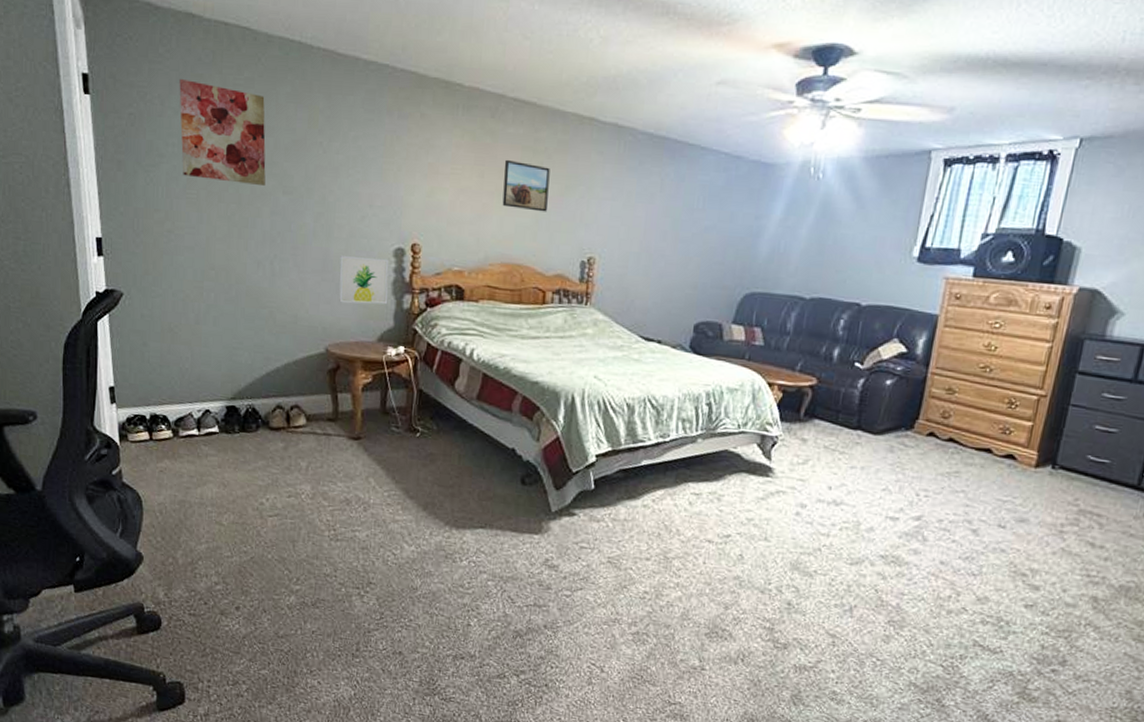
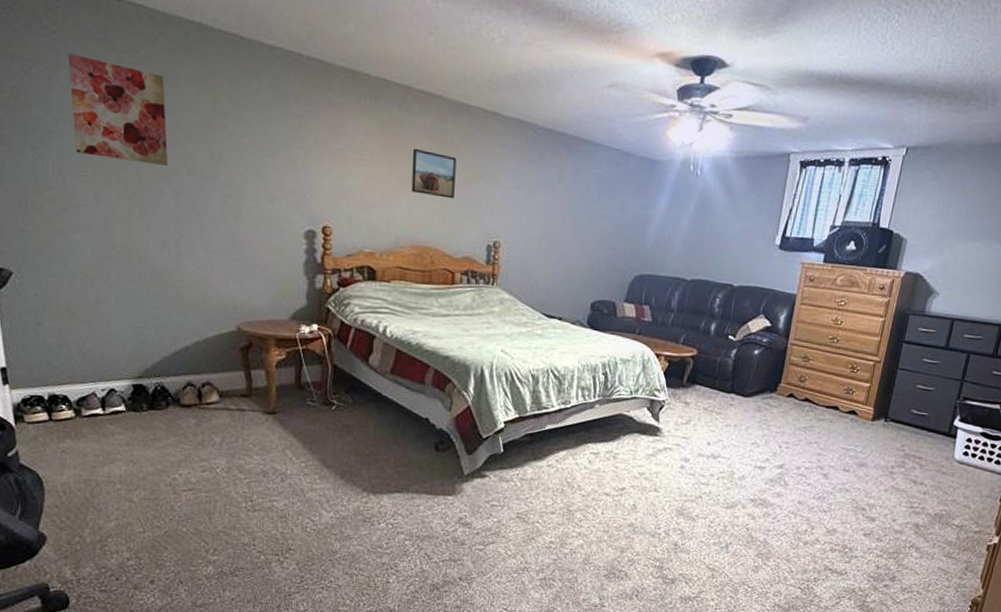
wall art: present [339,255,389,305] -> none [249,236,300,285]

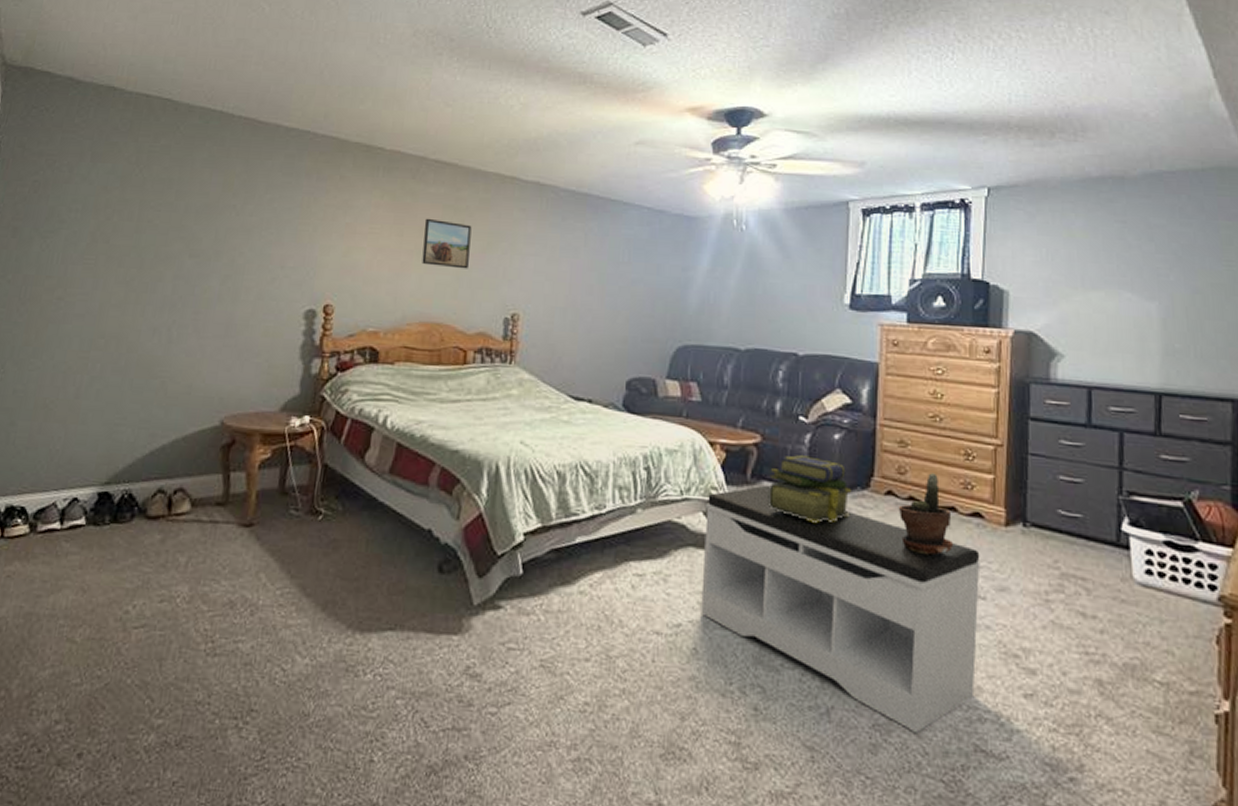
wall art: present [68,54,168,167] -> none [82,147,180,250]
bench: none [640,388,850,559] -> present [701,485,981,734]
stack of books: none [697,366,762,417] -> present [767,455,851,523]
potted plant: none [795,381,835,441] -> present [899,473,954,556]

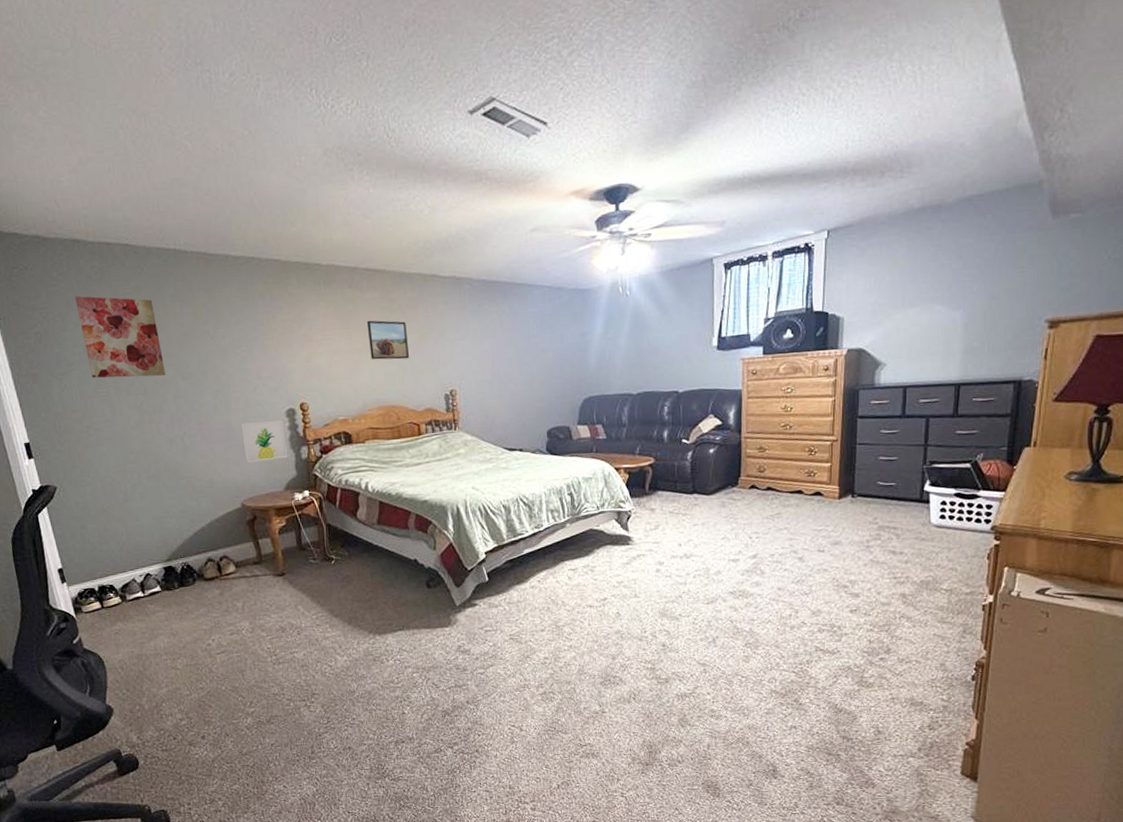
wall art: none [82,147,180,250] -> present [75,296,165,378]
wall art: none [240,318,299,371] -> present [241,419,288,463]
bench: present [701,485,981,734] -> none [617,494,820,646]
stack of books: present [767,455,851,523] -> none [662,468,724,516]
potted plant: present [899,473,954,556] -> none [760,468,801,527]

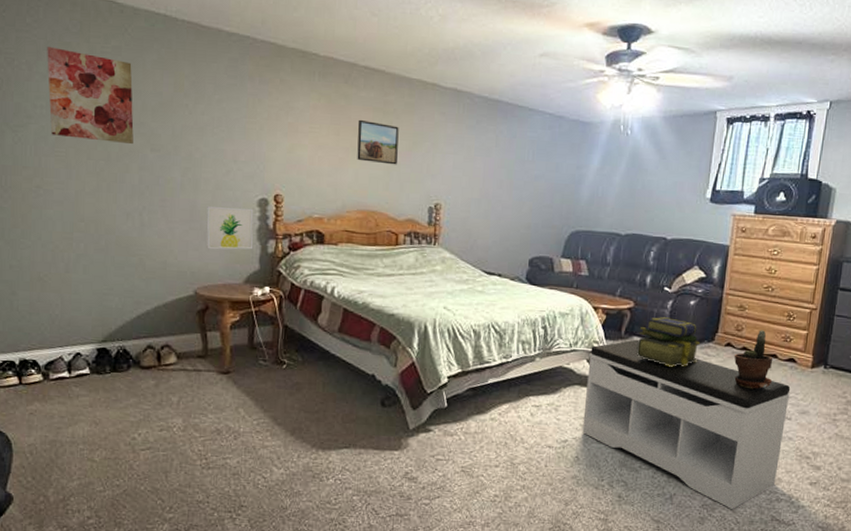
bench: none [617,494,820,646] -> present [582,339,791,510]
stack of books: none [662,468,724,516] -> present [636,317,700,367]
potted plant: none [760,468,801,527] -> present [734,330,773,390]

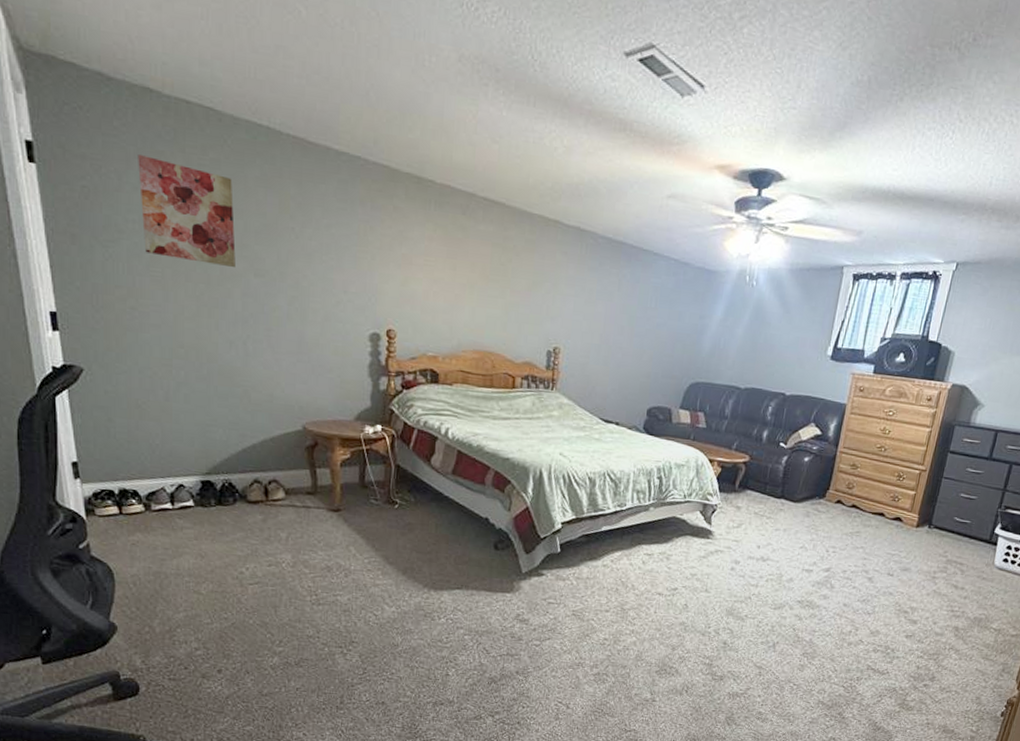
wall art: present [206,206,254,250] -> none [315,338,365,386]
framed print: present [357,119,399,165] -> none [474,254,519,305]
bench: present [582,339,791,510] -> none [692,493,895,659]
stack of books: present [636,317,700,367] -> none [749,472,811,521]
potted plant: present [734,330,773,390] -> none [842,489,881,546]

